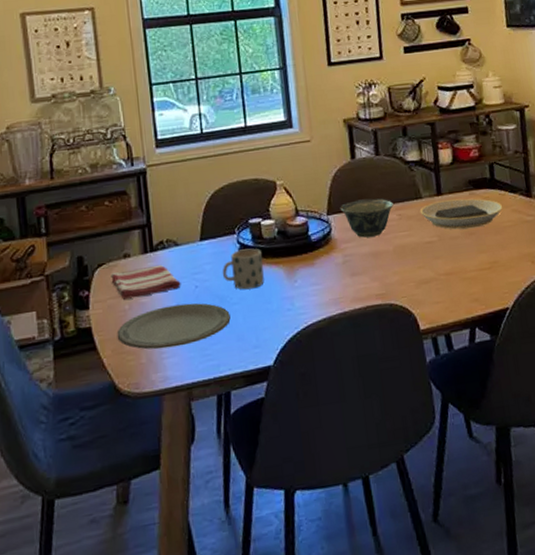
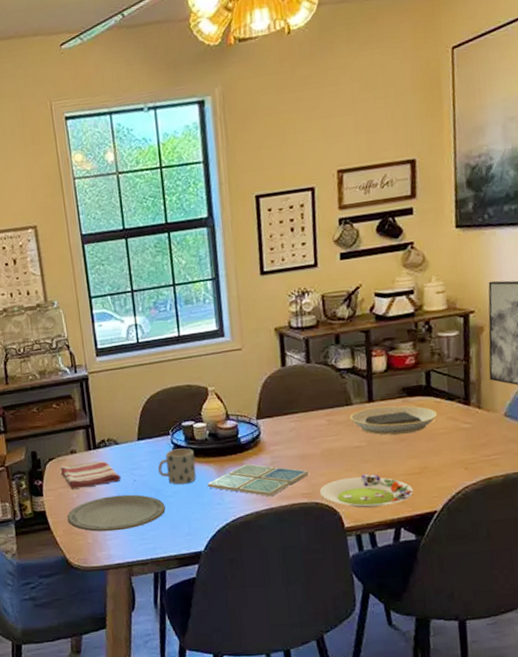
drink coaster: none [276,263,382,300] -> present [207,463,309,497]
bowl: present [340,198,393,238] -> none [269,404,323,441]
salad plate: none [393,270,485,308] -> present [319,473,413,508]

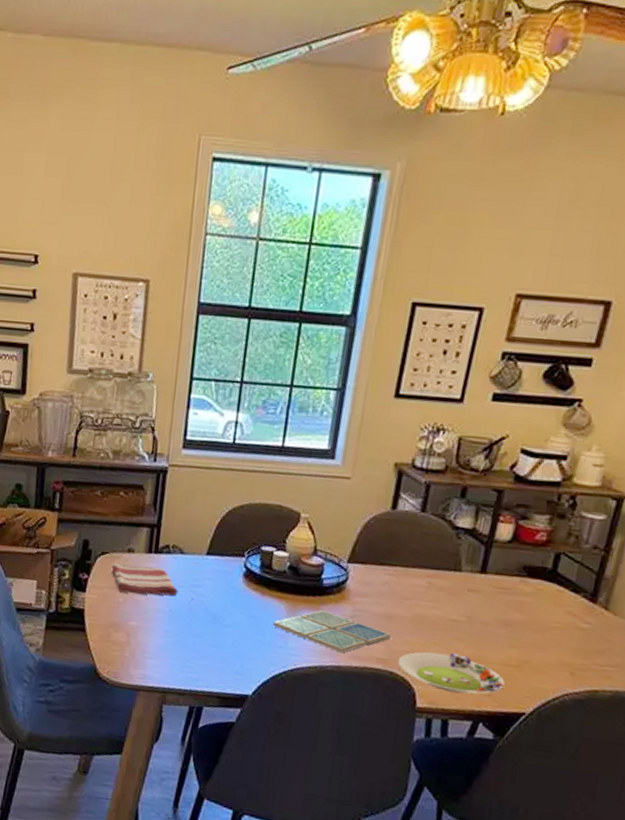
plate: present [67,494,166,532] -> none [106,609,220,652]
mug: present [157,448,196,485] -> none [221,574,268,617]
plate: present [349,405,438,435] -> none [454,579,557,620]

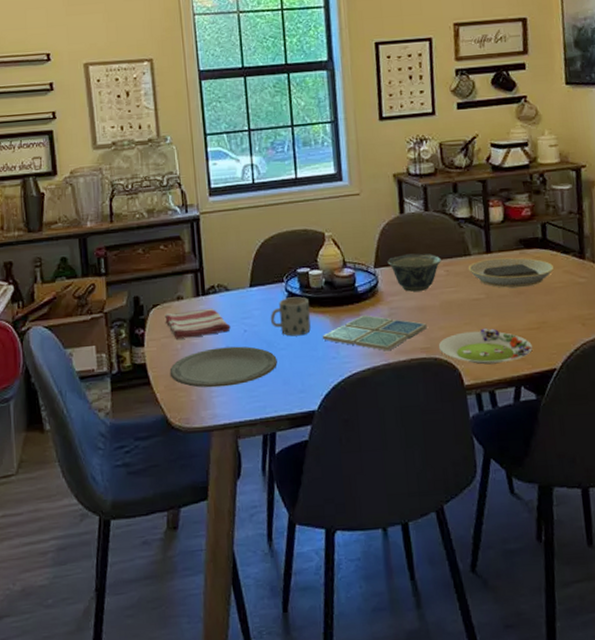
plate: none [106,609,220,652] -> present [169,346,277,388]
mug: none [221,574,268,617] -> present [270,296,311,337]
bowl: none [363,555,426,599] -> present [387,253,441,292]
plate: none [454,579,557,620] -> present [468,257,555,288]

